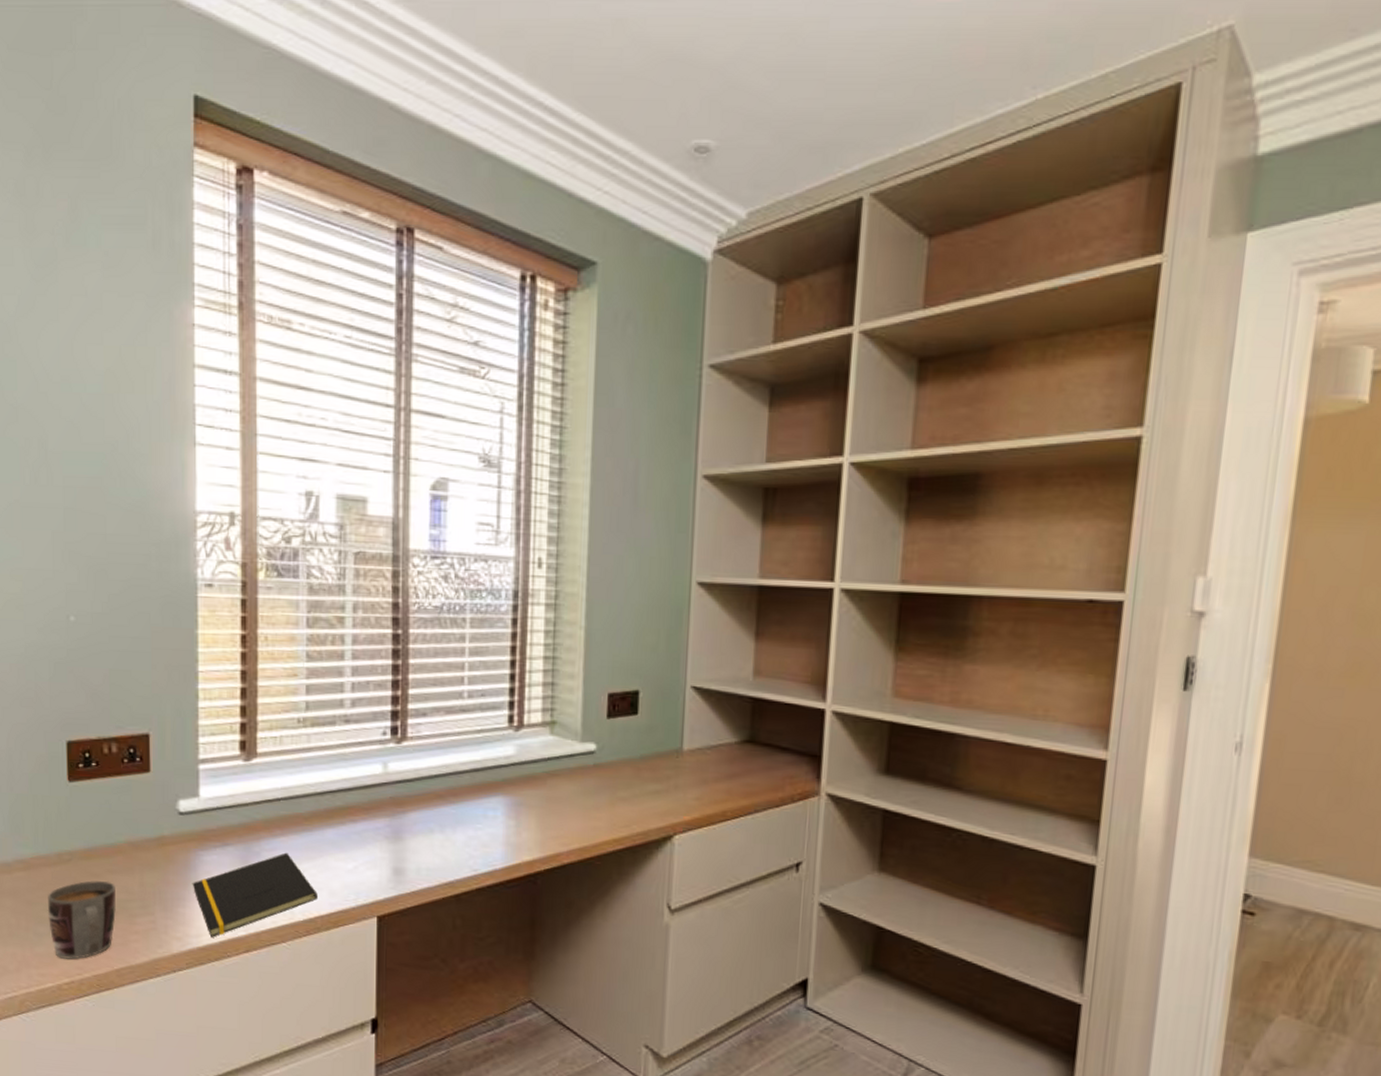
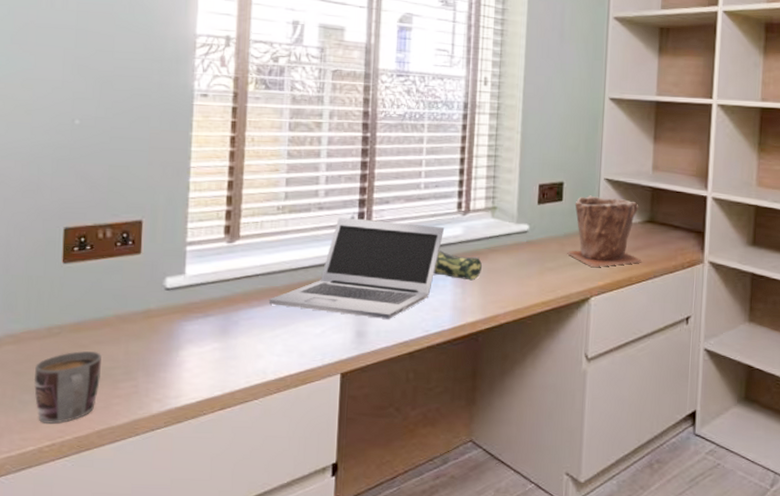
notepad: present [192,852,318,937] -> none [174,321,288,398]
laptop: none [292,732,494,855] -> present [268,217,445,319]
pencil case: none [481,774,539,812] -> present [433,250,482,281]
plant pot: none [643,707,740,798] -> present [566,195,643,267]

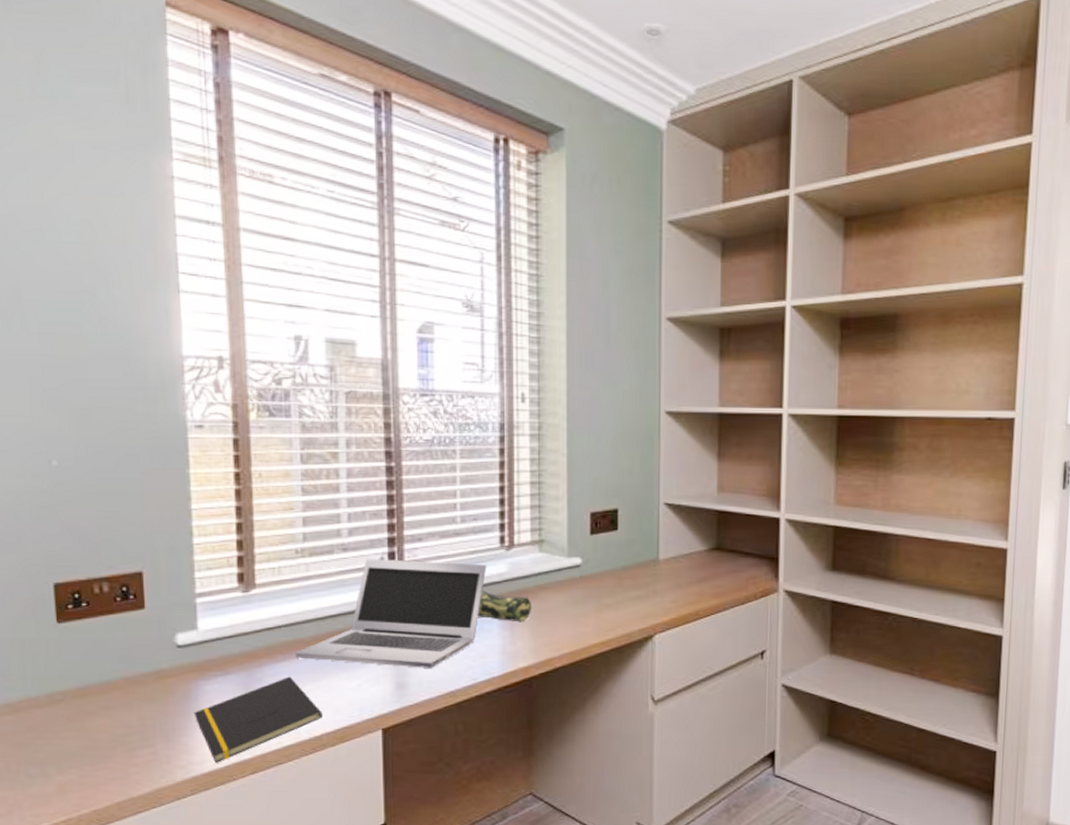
mug: present [33,351,101,424] -> none [39,717,115,797]
notepad: none [174,321,288,398] -> present [193,676,322,763]
plant pot: present [566,195,643,267] -> none [625,522,711,601]

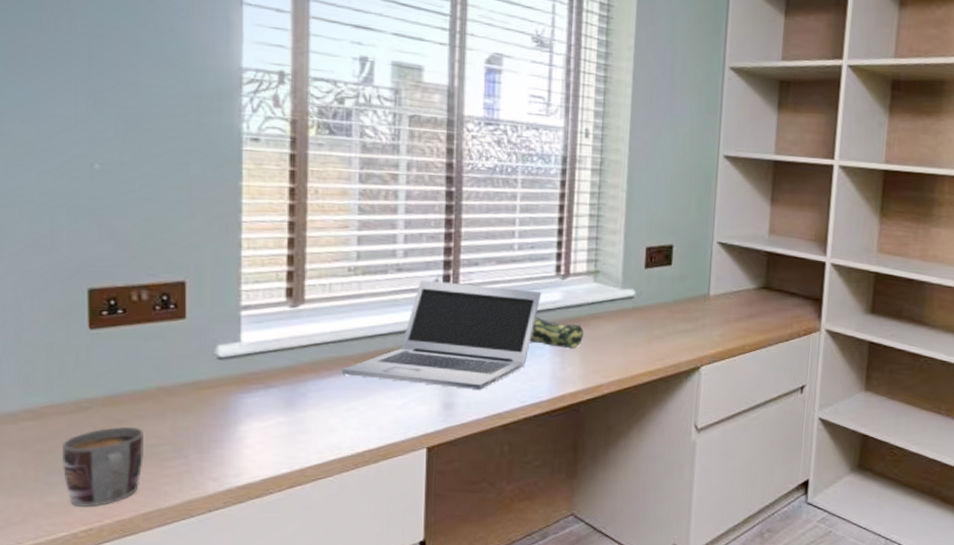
mug: none [39,717,115,797] -> present [61,426,144,507]
notepad: present [193,676,322,763] -> none [231,392,366,476]

